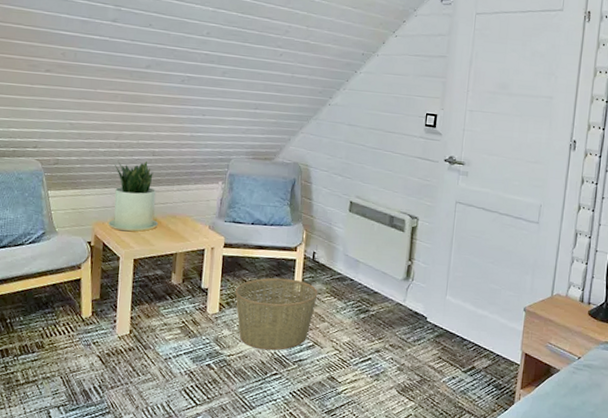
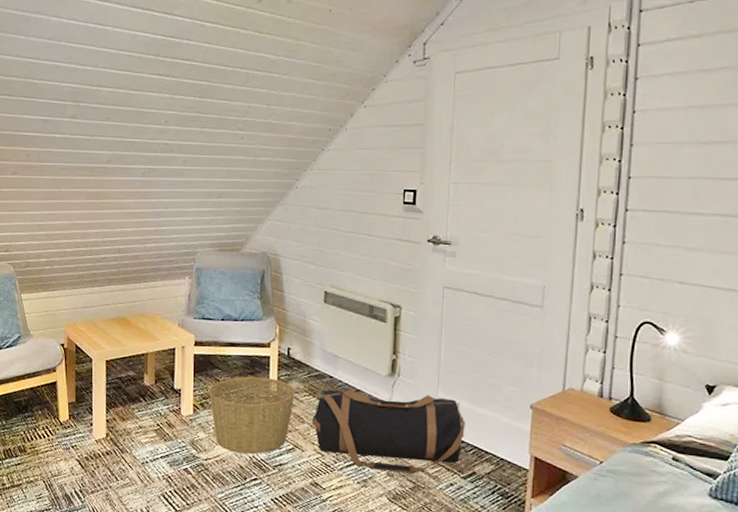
planter: present [108,160,159,232] -> none [80,258,128,333]
duffel bag: none [331,291,469,368] -> present [311,389,465,474]

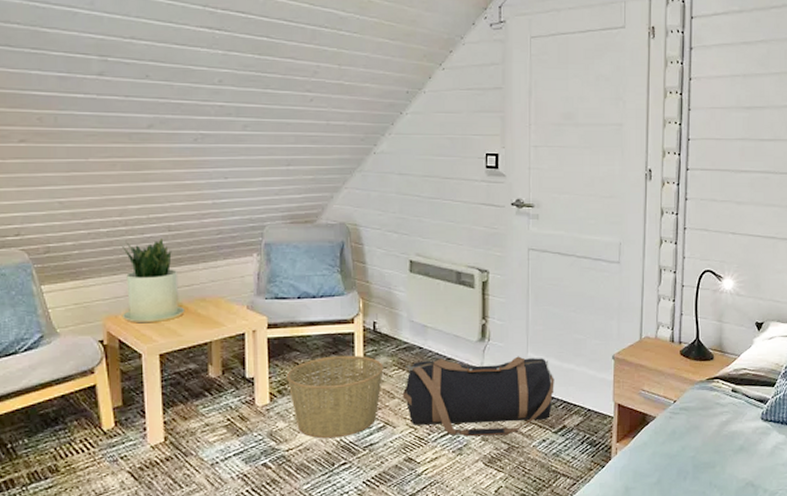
planter: none [80,258,128,333] -> present [122,237,185,324]

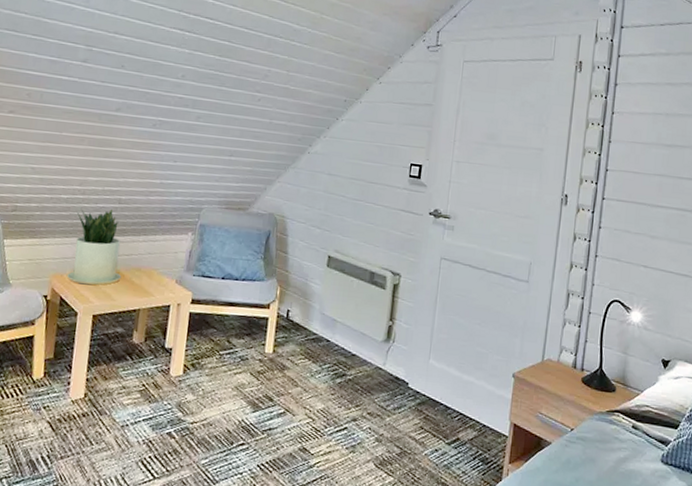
basket: present [287,355,384,439] -> none [201,337,292,418]
duffel bag: present [402,356,554,436] -> none [305,353,453,439]

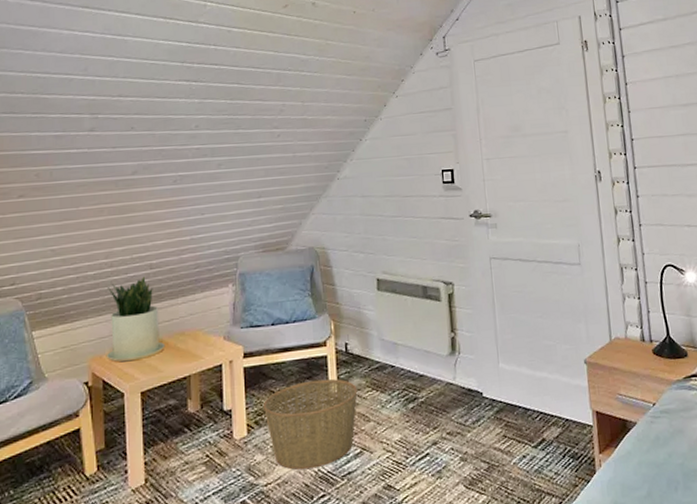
basket: none [201,337,292,418] -> present [263,378,358,470]

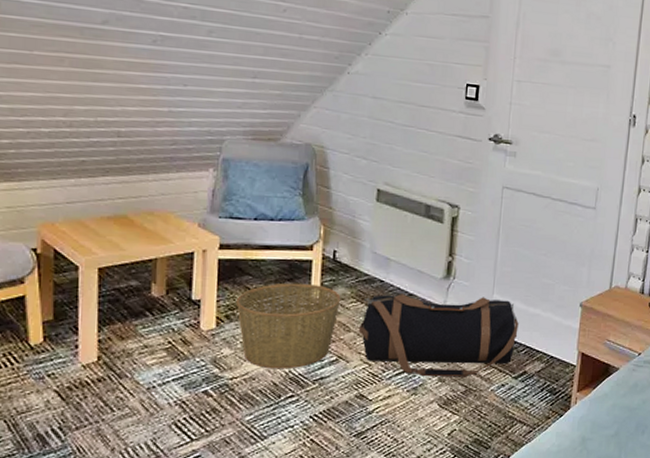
planter: present [107,276,166,363] -> none [60,143,130,234]
duffel bag: none [377,367,529,457] -> present [358,294,519,377]

